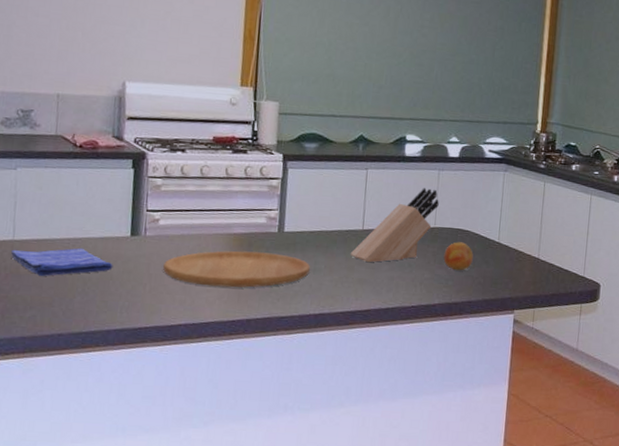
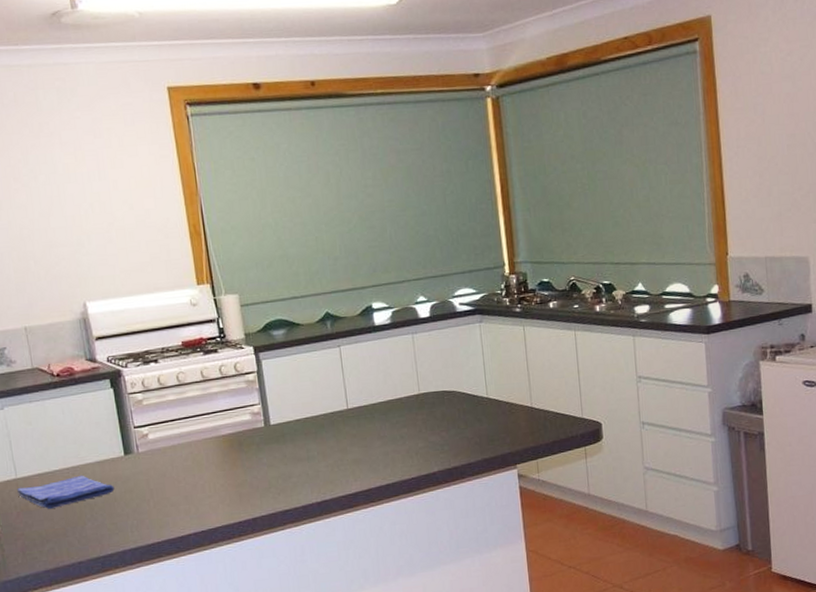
cutting board: present [163,250,310,288] -> none [161,448,304,493]
knife block: present [350,188,439,263] -> none [340,354,419,442]
fruit: present [443,242,474,271] -> none [434,404,465,435]

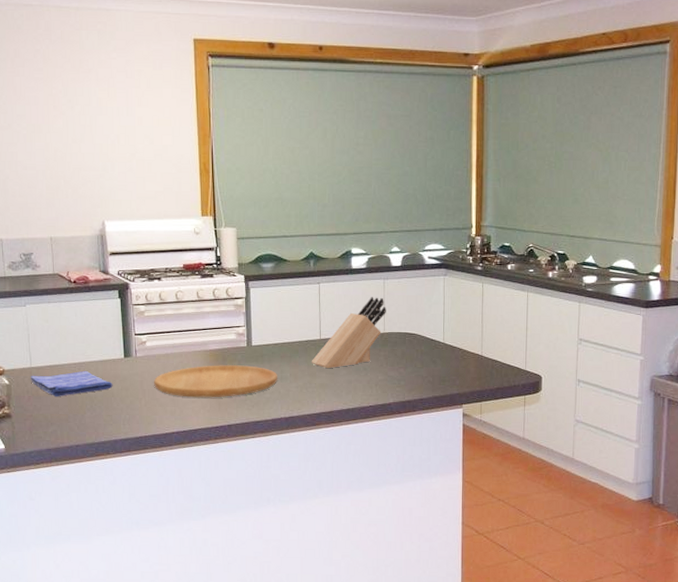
cutting board: none [161,448,304,493] -> present [154,365,277,398]
knife block: none [340,354,419,442] -> present [311,297,386,369]

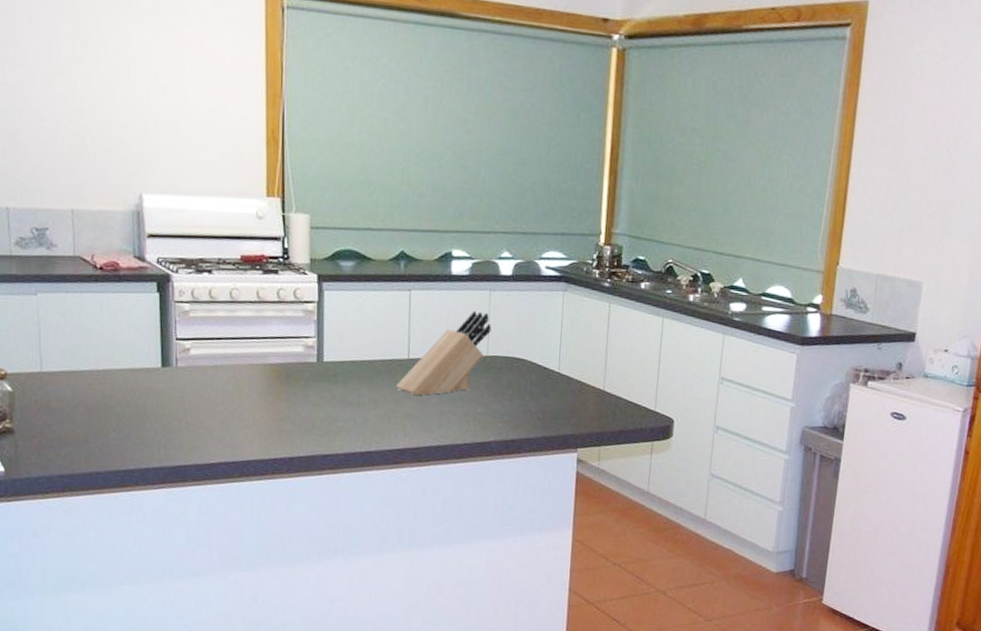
dish towel: present [31,370,113,396] -> none [41,380,146,411]
cutting board: present [154,365,277,398] -> none [198,382,353,423]

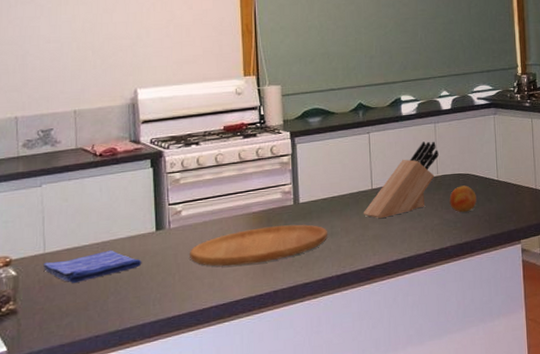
dish towel: none [41,380,146,411] -> present [43,249,142,283]
cutting board: none [198,382,353,423] -> present [190,224,327,267]
fruit: none [498,372,531,405] -> present [449,185,477,213]

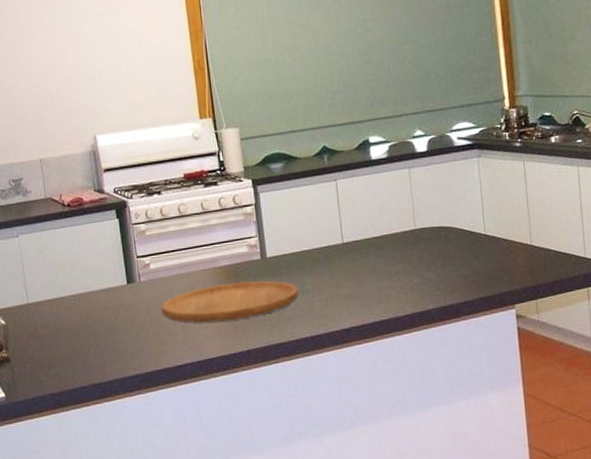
dish towel: present [43,249,142,283] -> none [28,302,117,334]
knife block: present [363,141,439,219] -> none [334,189,415,277]
fruit: present [449,185,477,213] -> none [429,240,461,272]

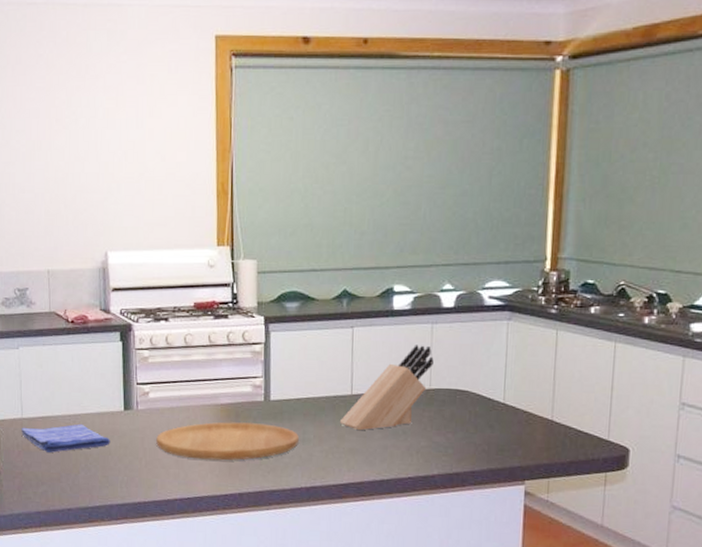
dish towel: none [28,302,117,334] -> present [21,423,111,453]
knife block: none [334,189,415,277] -> present [339,345,434,431]

